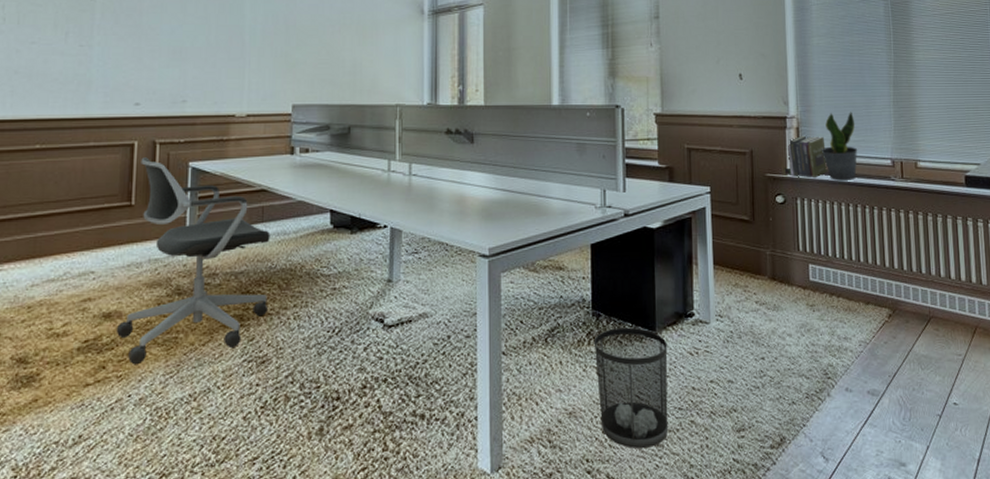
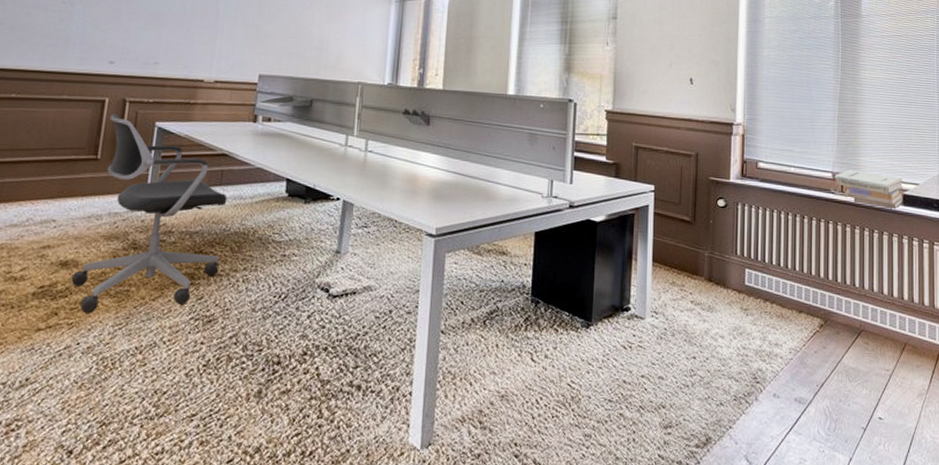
waste bin: present [593,327,669,449] -> none [530,316,602,436]
books: present [784,135,828,179] -> none [727,142,770,186]
potted plant: present [821,111,858,182] -> none [764,123,801,191]
books: none [893,155,965,192] -> present [834,170,903,209]

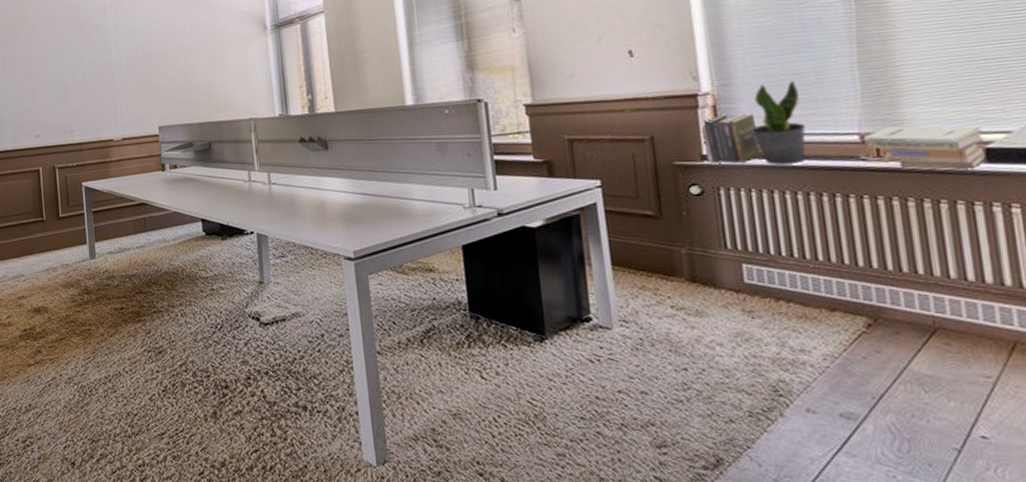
office chair: present [71,114,227,313] -> none [44,180,158,350]
books: none [727,142,770,186] -> present [698,113,762,164]
potted plant: none [764,123,801,191] -> present [750,80,806,166]

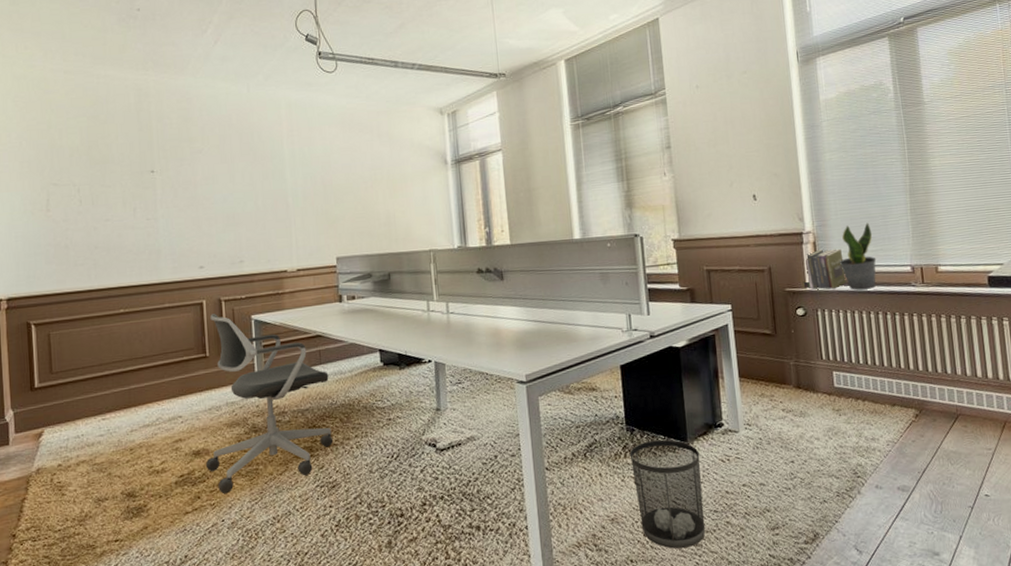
office chair: none [44,180,158,350] -> present [205,314,333,493]
waste bin: none [474,331,570,456] -> present [629,439,706,549]
books: present [862,125,986,171] -> none [913,259,988,293]

